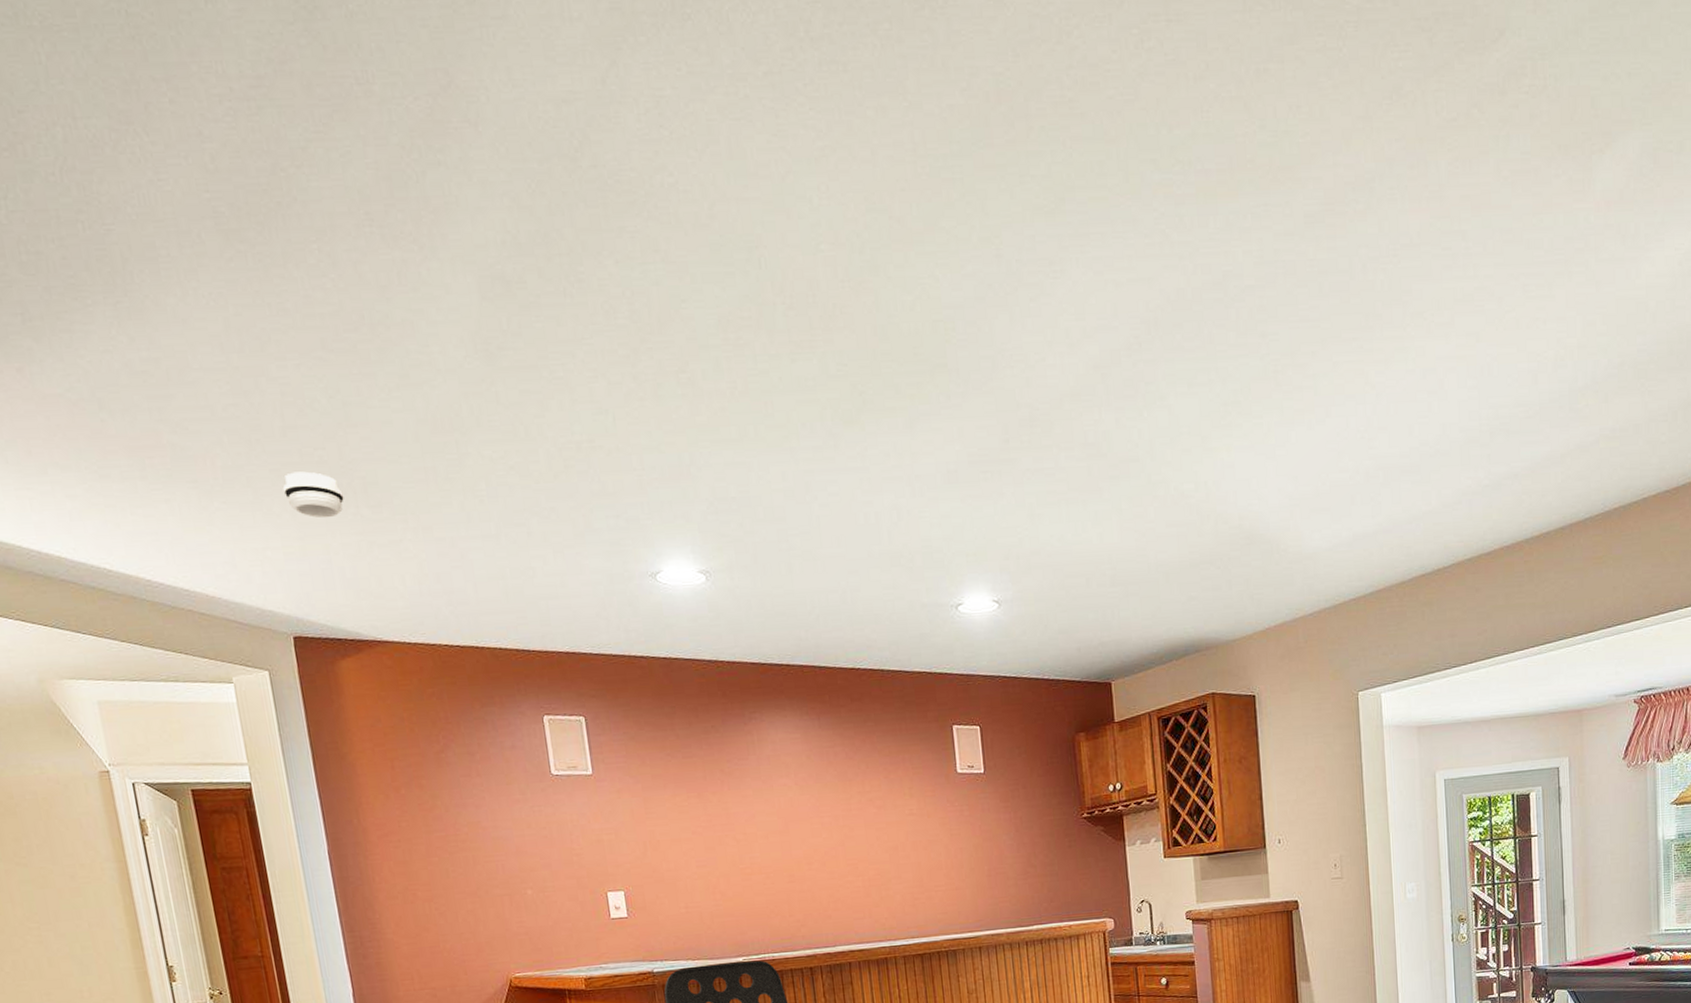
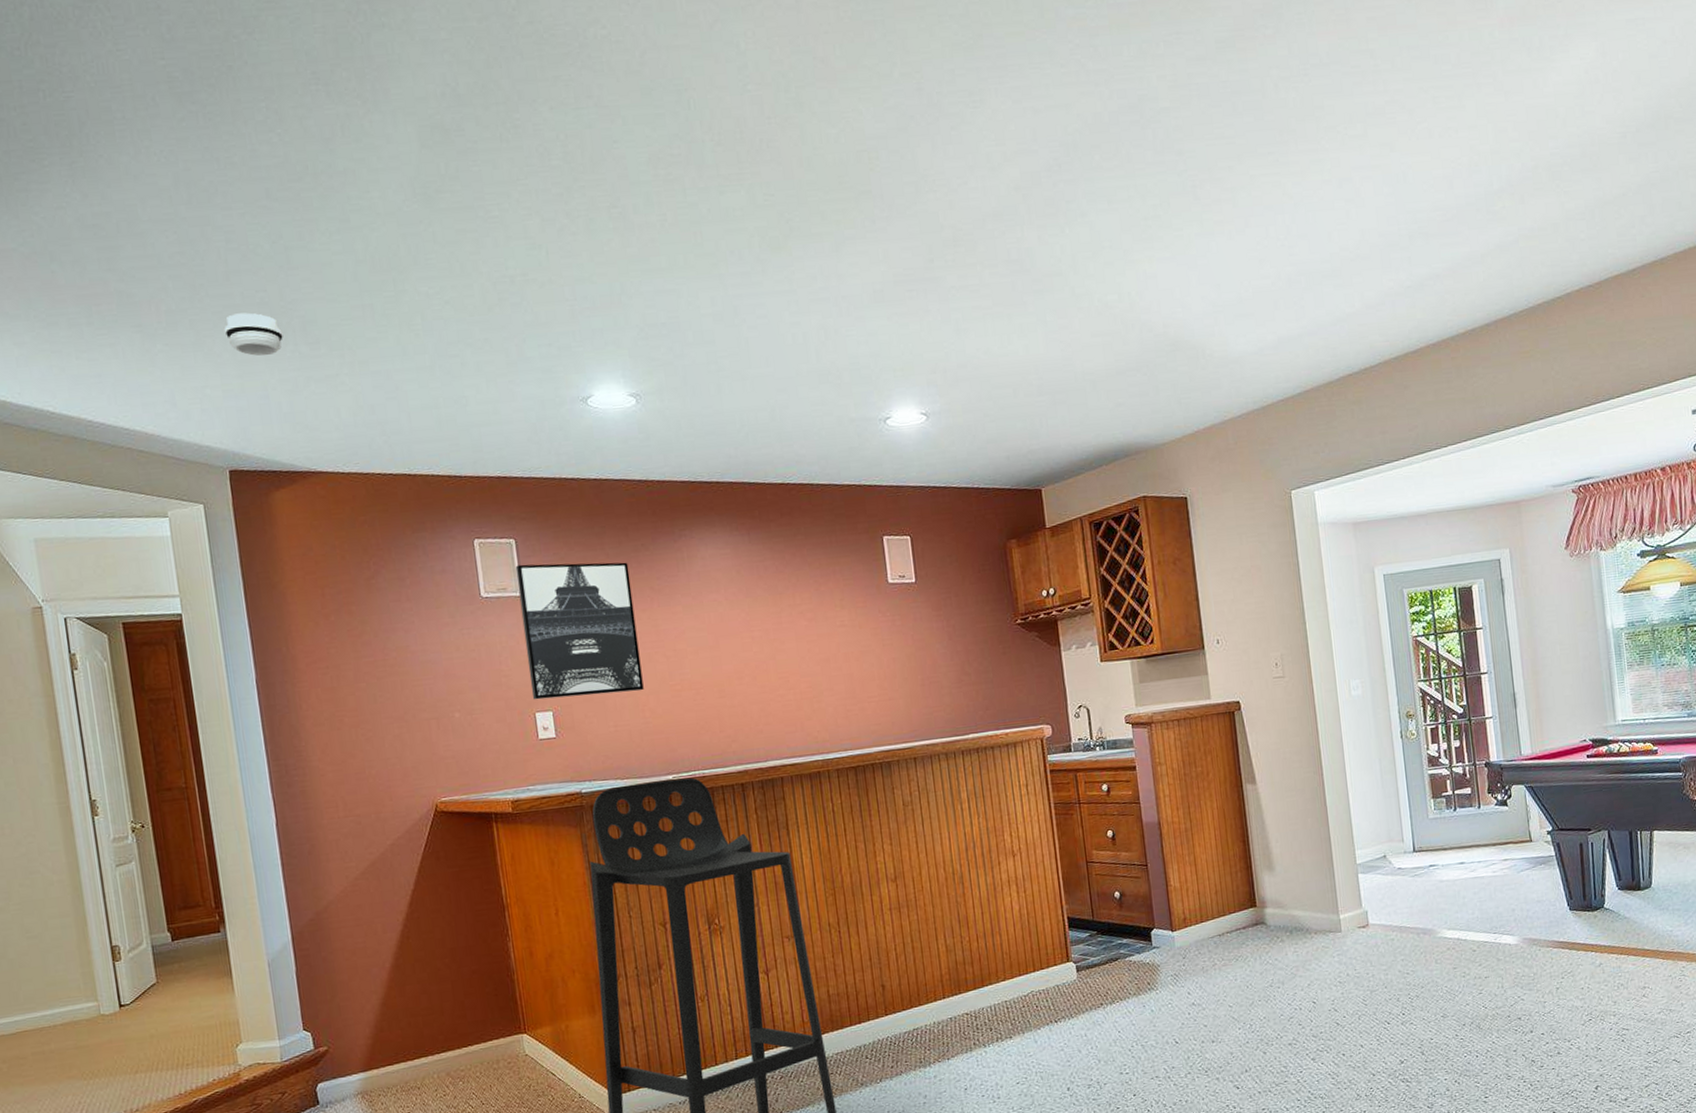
wall art: none [585,742,714,880] -> present [515,562,644,700]

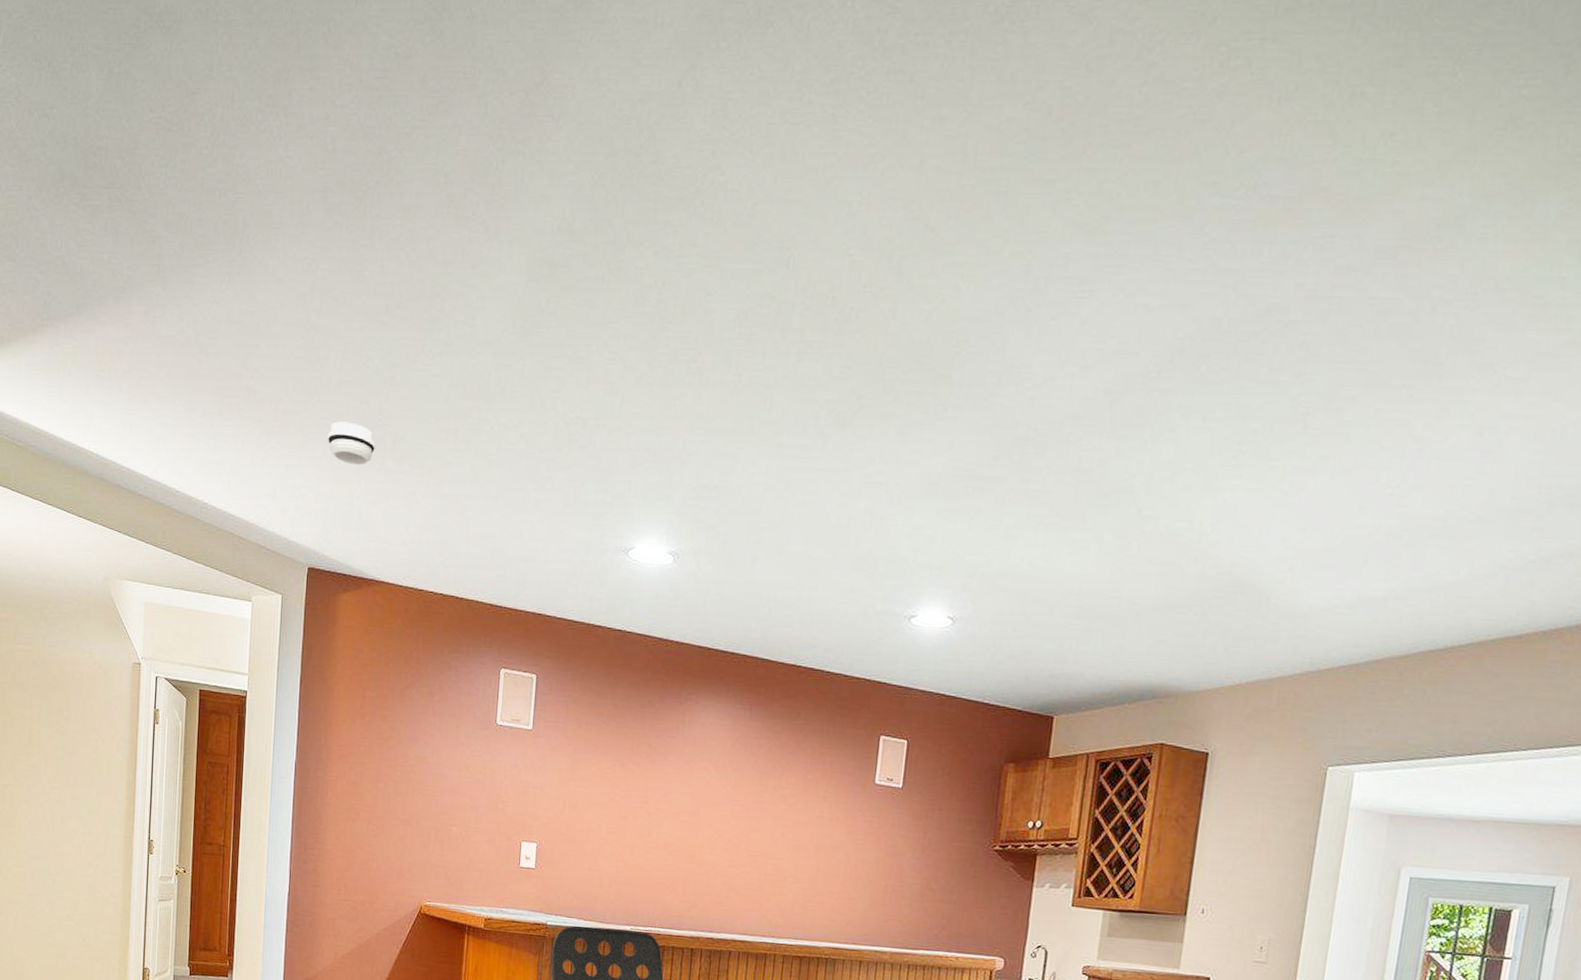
wall art: present [515,562,644,700] -> none [522,700,633,841]

